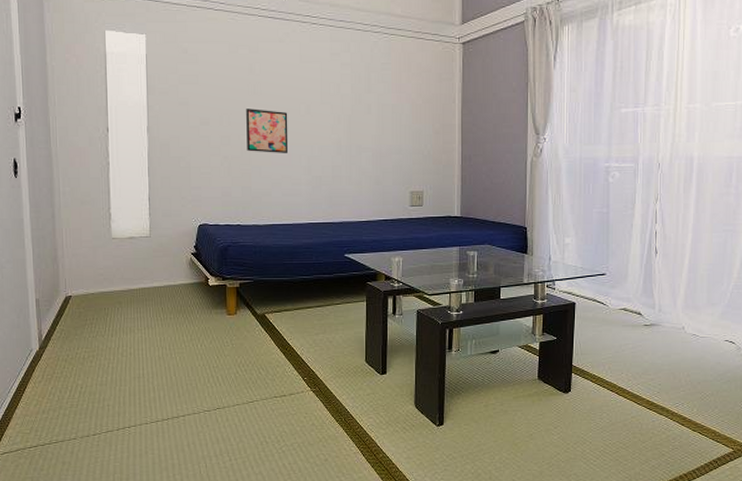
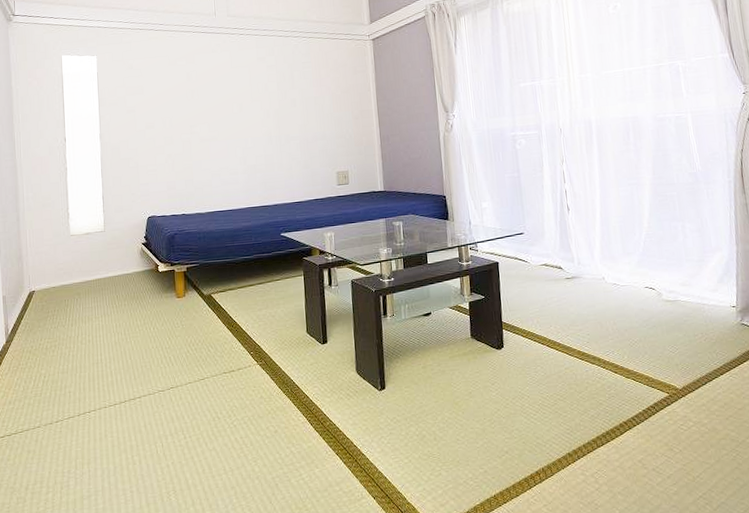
wall art: present [246,109,289,153] -> none [186,110,225,149]

